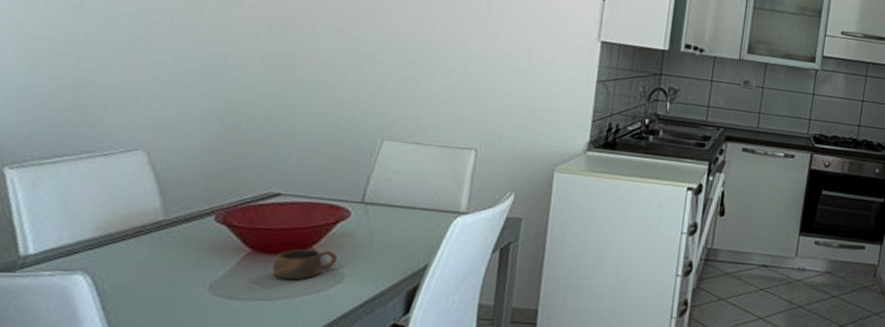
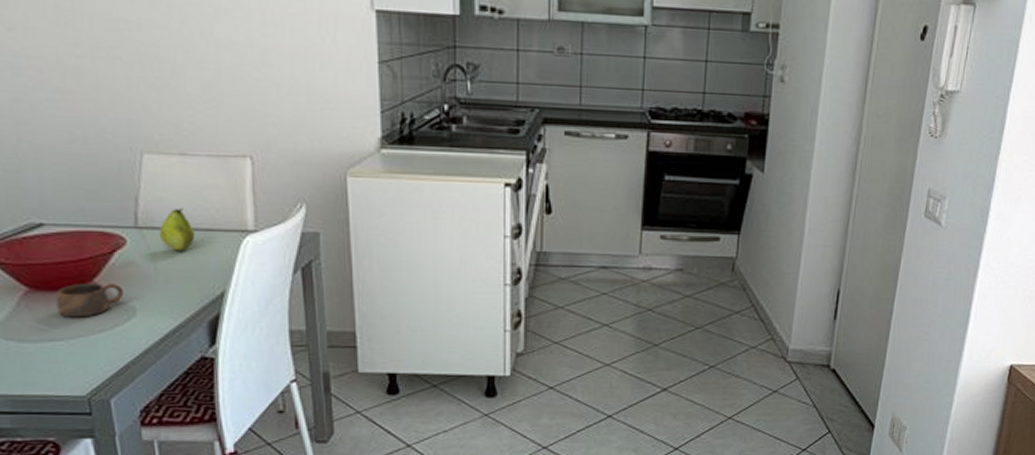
fruit: none [380,188,414,226] -> present [158,207,196,251]

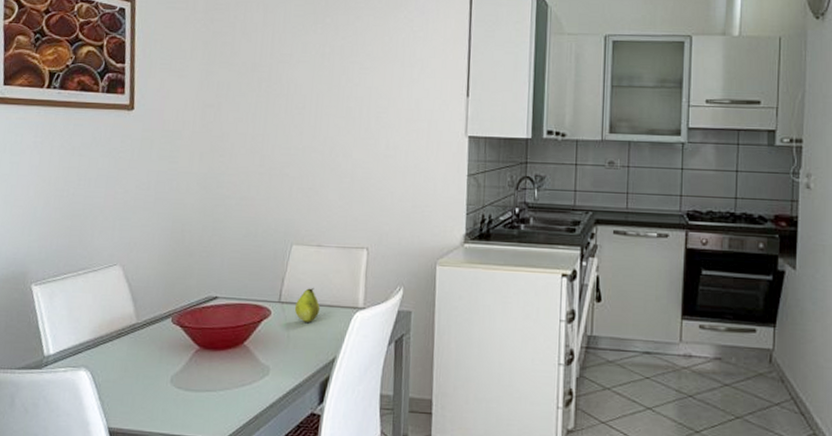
cup: present [56,282,124,318] -> none [215,345,264,374]

